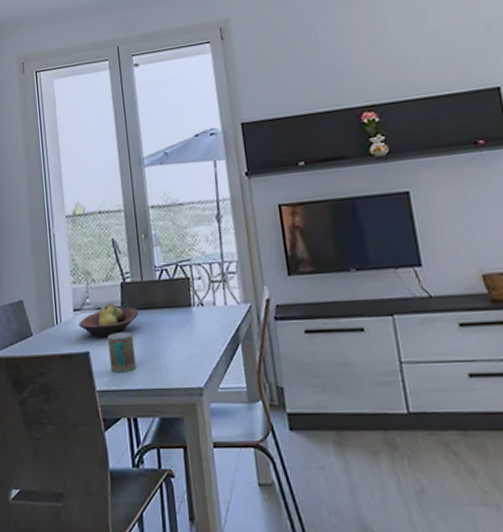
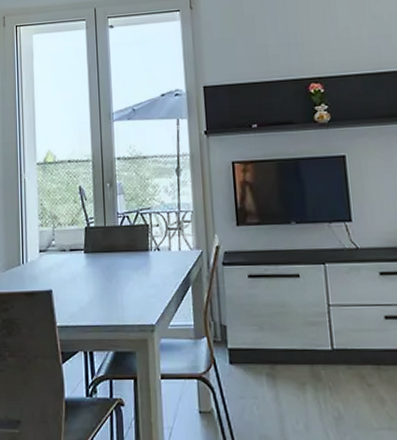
fruit bowl: present [79,303,139,339] -> none [44,245,101,279]
mug: present [108,332,136,373] -> none [70,272,95,310]

